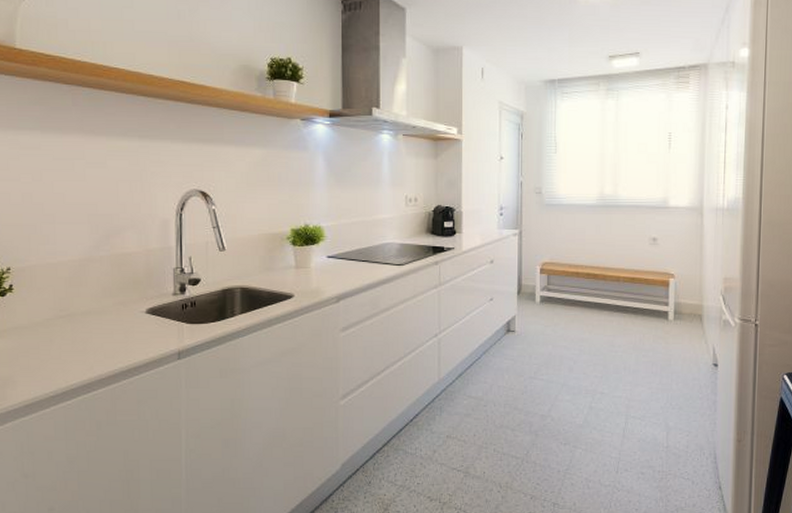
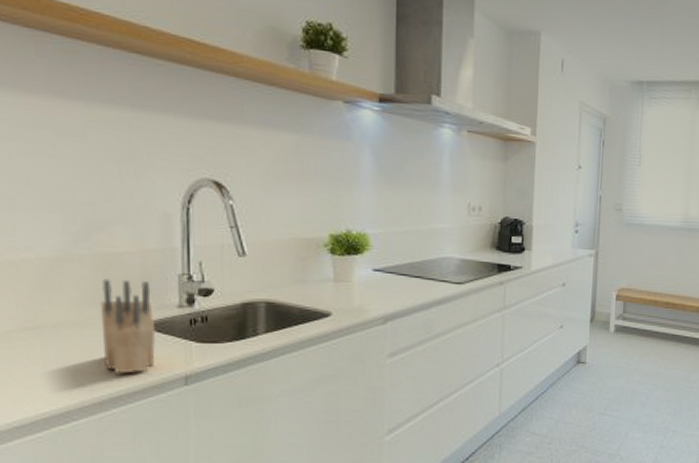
knife block: none [115,274,157,351] -> present [100,278,157,374]

